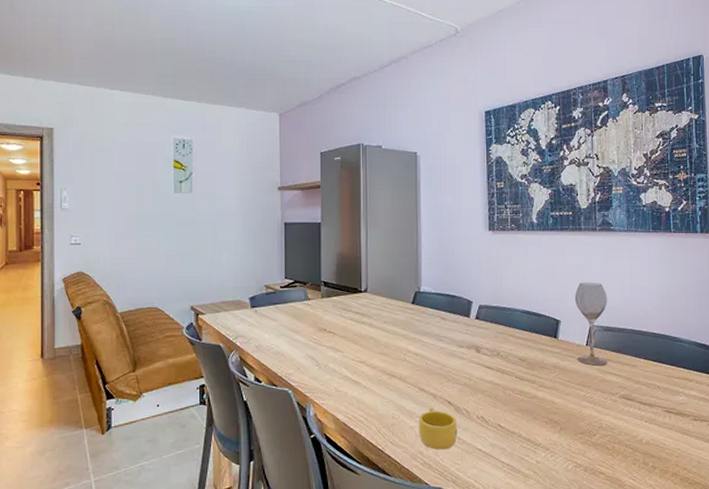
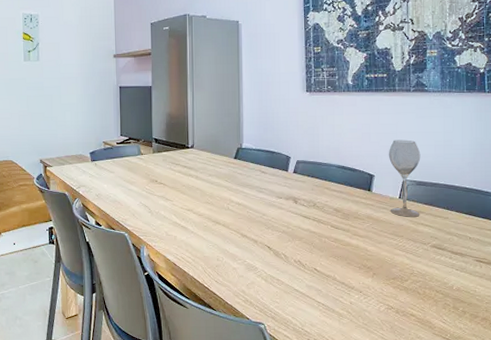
cup: present [418,407,458,450] -> none [240,251,277,289]

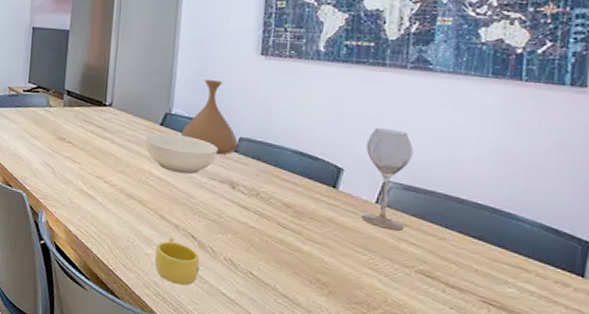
bowl: none [223,165,282,197] -> present [145,133,219,174]
cup: none [240,251,277,289] -> present [154,237,200,286]
vase: none [252,116,296,177] -> present [181,80,238,155]

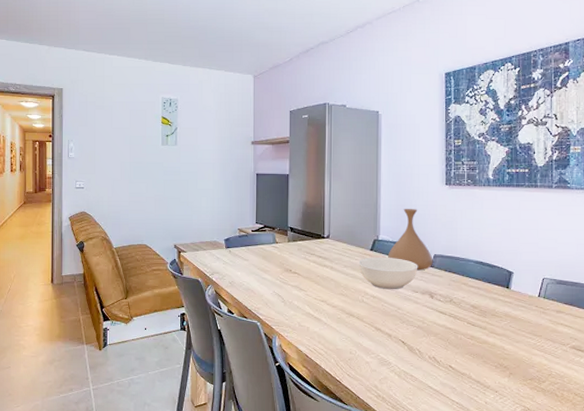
cup: present [154,237,200,286] -> none [373,346,410,385]
wineglass: present [362,128,414,231] -> none [528,237,562,318]

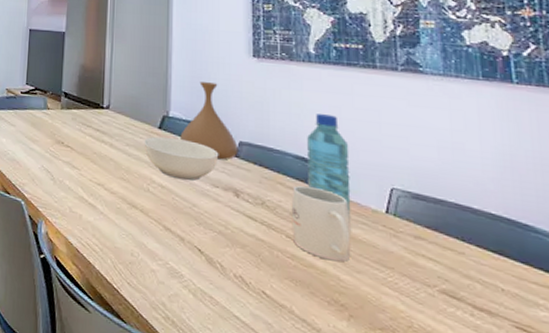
mug: none [471,283,514,337] -> present [291,185,352,262]
water bottle: none [485,227,515,304] -> present [307,114,352,219]

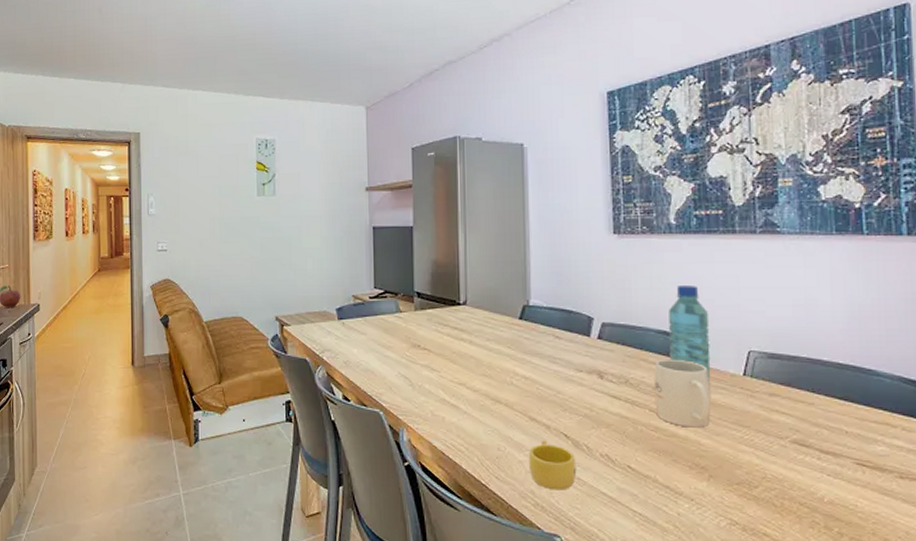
bowl: present [144,136,219,181] -> none [505,328,582,369]
cup: none [160,251,209,307] -> present [528,440,577,491]
vase: present [180,82,238,160] -> none [542,265,601,344]

